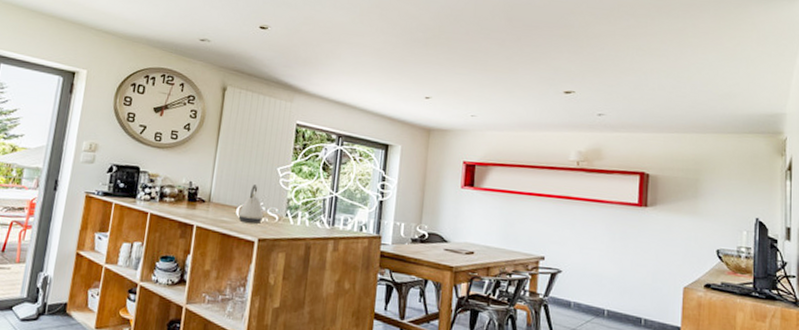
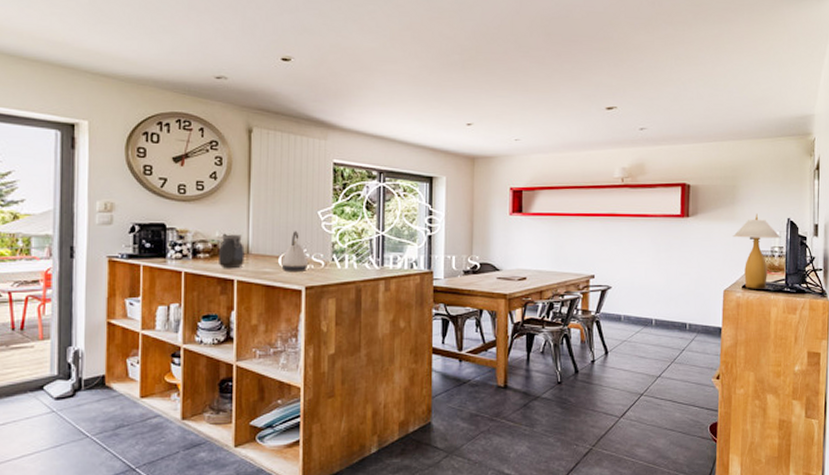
jar: none [182,181,207,215] -> present [219,234,245,269]
table lamp: none [695,210,749,291] -> present [733,213,781,289]

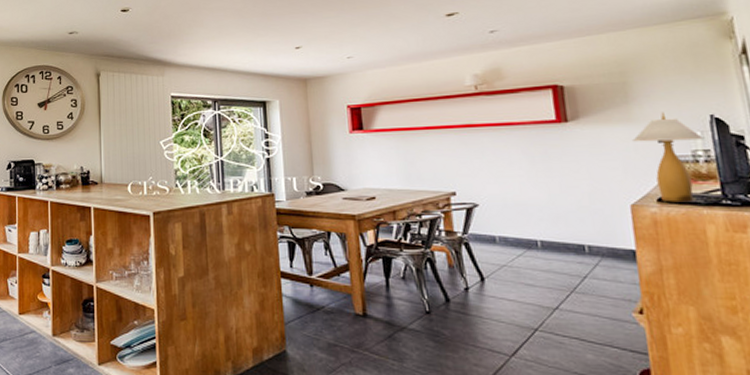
jar: present [219,234,245,269] -> none [77,166,99,198]
kettle: present [281,231,308,273] -> none [130,161,154,199]

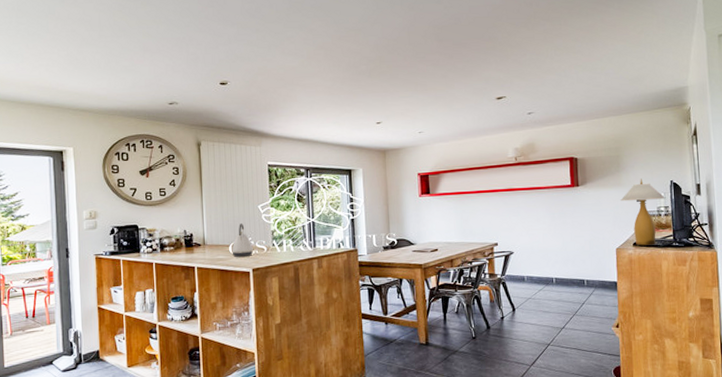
kettle: none [130,161,154,199] -> present [231,223,253,258]

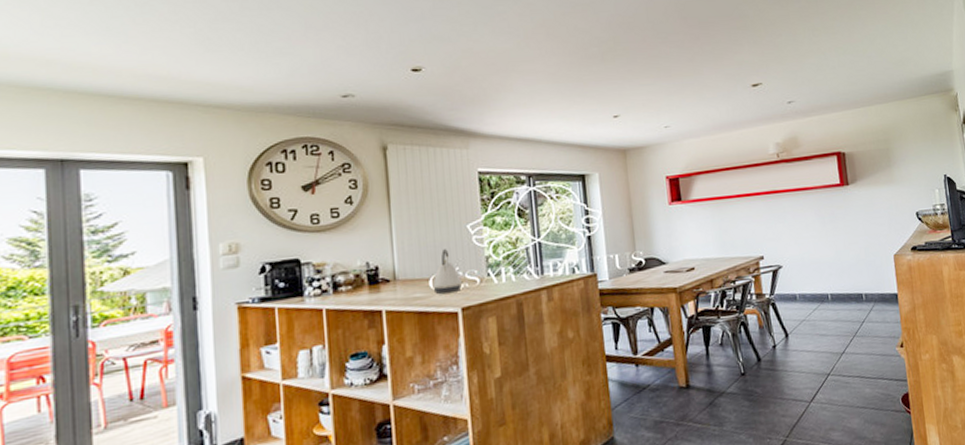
table lamp: present [621,178,666,246] -> none [894,174,941,251]

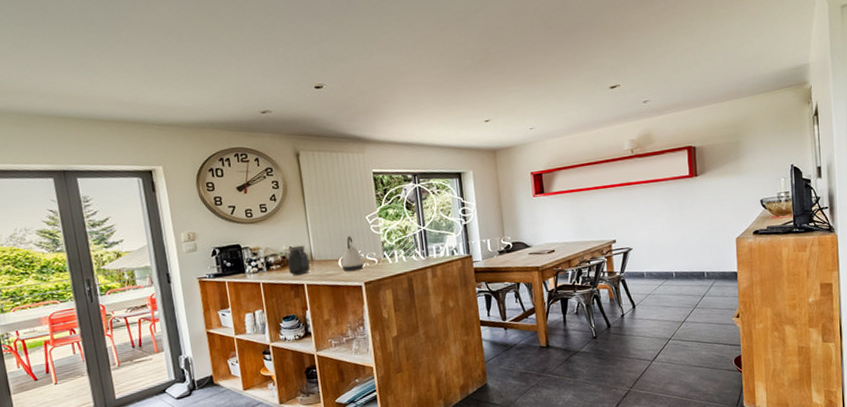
jar: none [362,260,392,300] -> present [287,245,311,276]

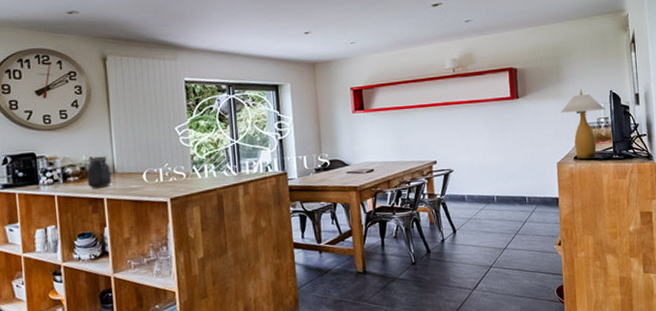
kettle: present [341,236,364,272] -> none [146,148,171,187]
table lamp: none [740,164,787,234] -> present [561,89,606,160]

